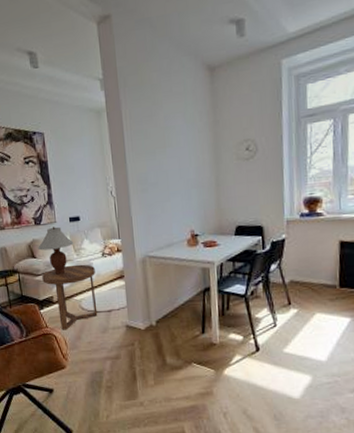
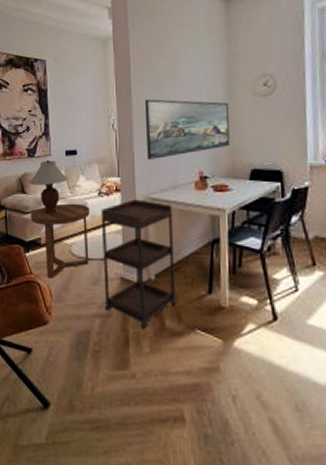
shelving unit: none [105,257,175,366] -> present [101,199,177,329]
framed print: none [140,166,217,223] -> present [145,99,230,161]

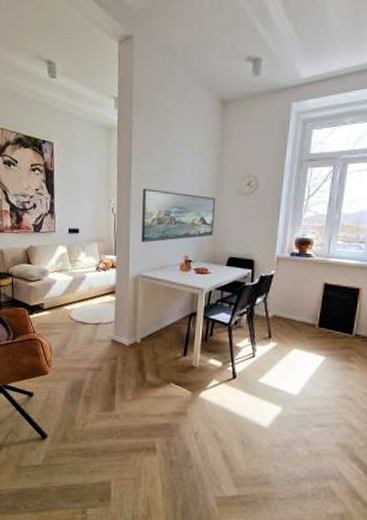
table lamp: present [28,160,69,214] -> none [33,236,70,283]
side table: present [31,203,90,279] -> none [35,275,88,338]
shelving unit: present [101,199,177,329] -> none [96,275,160,381]

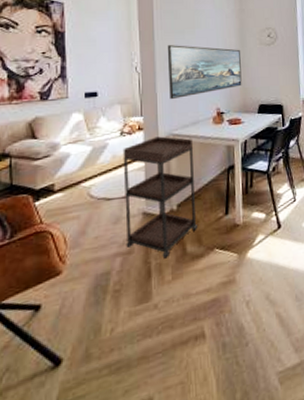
shelving unit: none [96,275,160,381] -> present [123,136,197,259]

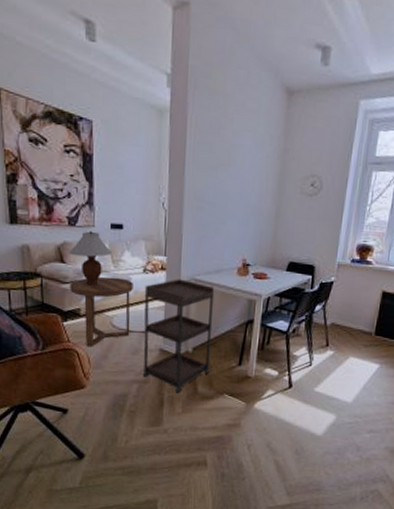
table lamp: none [40,103,88,158] -> present [68,231,113,286]
side table: none [42,144,111,225] -> present [70,276,133,347]
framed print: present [168,45,242,100] -> none [195,182,278,244]

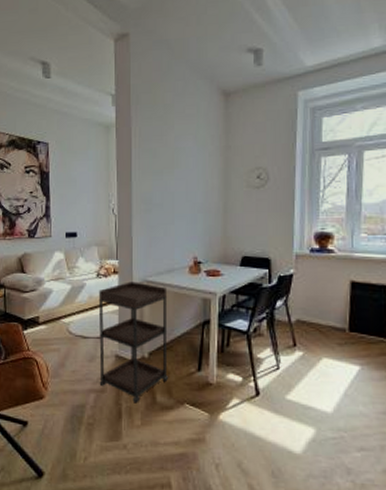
table lamp: present [68,231,113,286] -> none [28,241,68,293]
side table: present [70,276,133,347] -> none [30,283,88,355]

